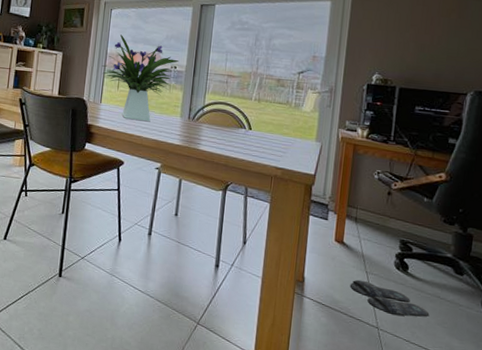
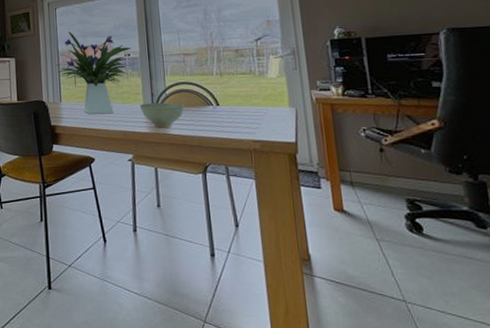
bowl: none [176,116,219,144] -> present [139,102,185,128]
slippers: present [349,279,429,317] -> none [362,249,459,285]

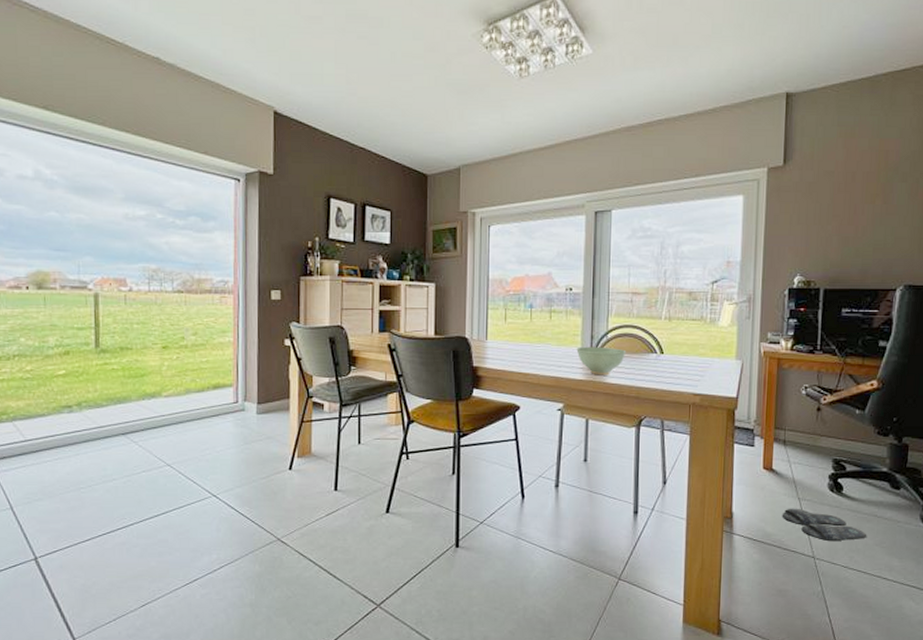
flower arrangement: present [55,31,132,114] -> none [484,256,575,357]
slippers: none [362,249,459,285] -> present [782,508,866,542]

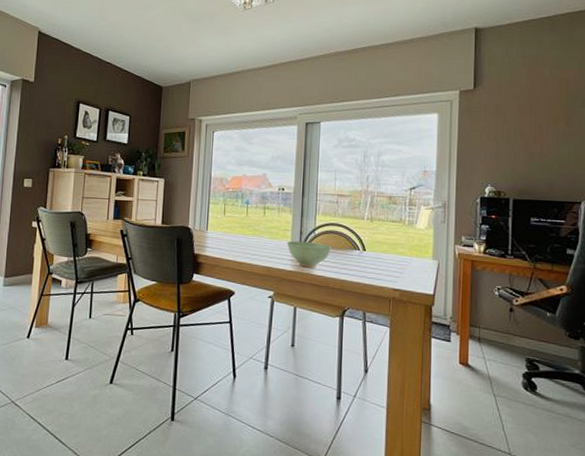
slippers: present [782,508,866,542] -> none [478,403,561,440]

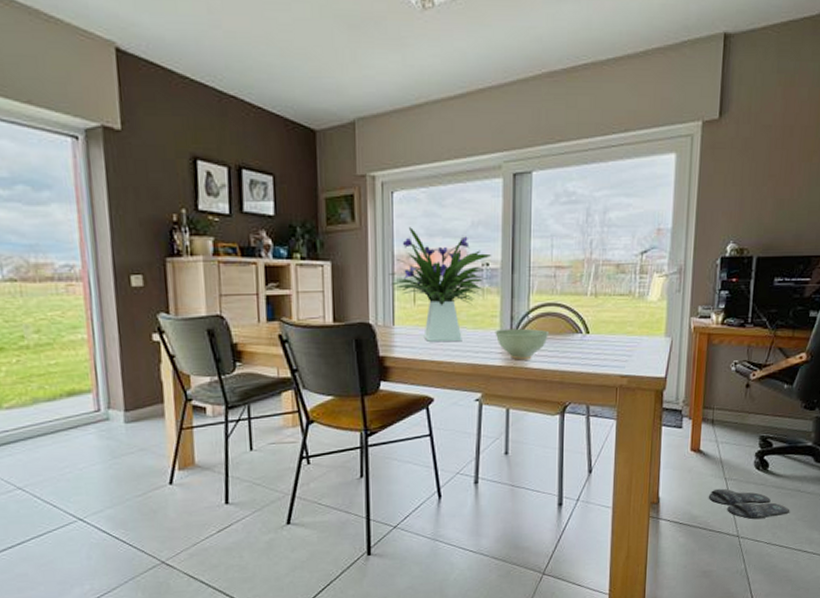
flower arrangement: none [206,157,287,248] -> present [388,227,492,342]
slippers: none [478,403,561,440] -> present [708,488,789,520]

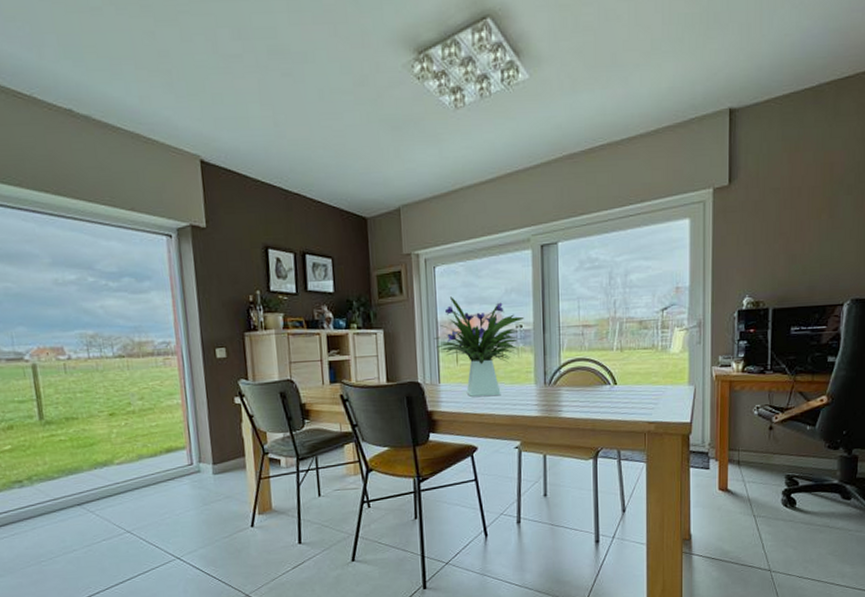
bowl: present [495,328,550,360] -> none [530,382,580,411]
slippers: present [708,488,789,520] -> none [738,525,819,554]

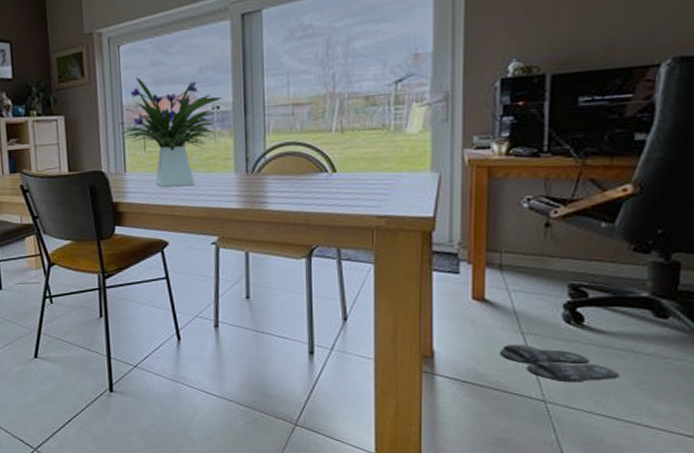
slippers: none [738,525,819,554] -> present [499,344,618,383]

